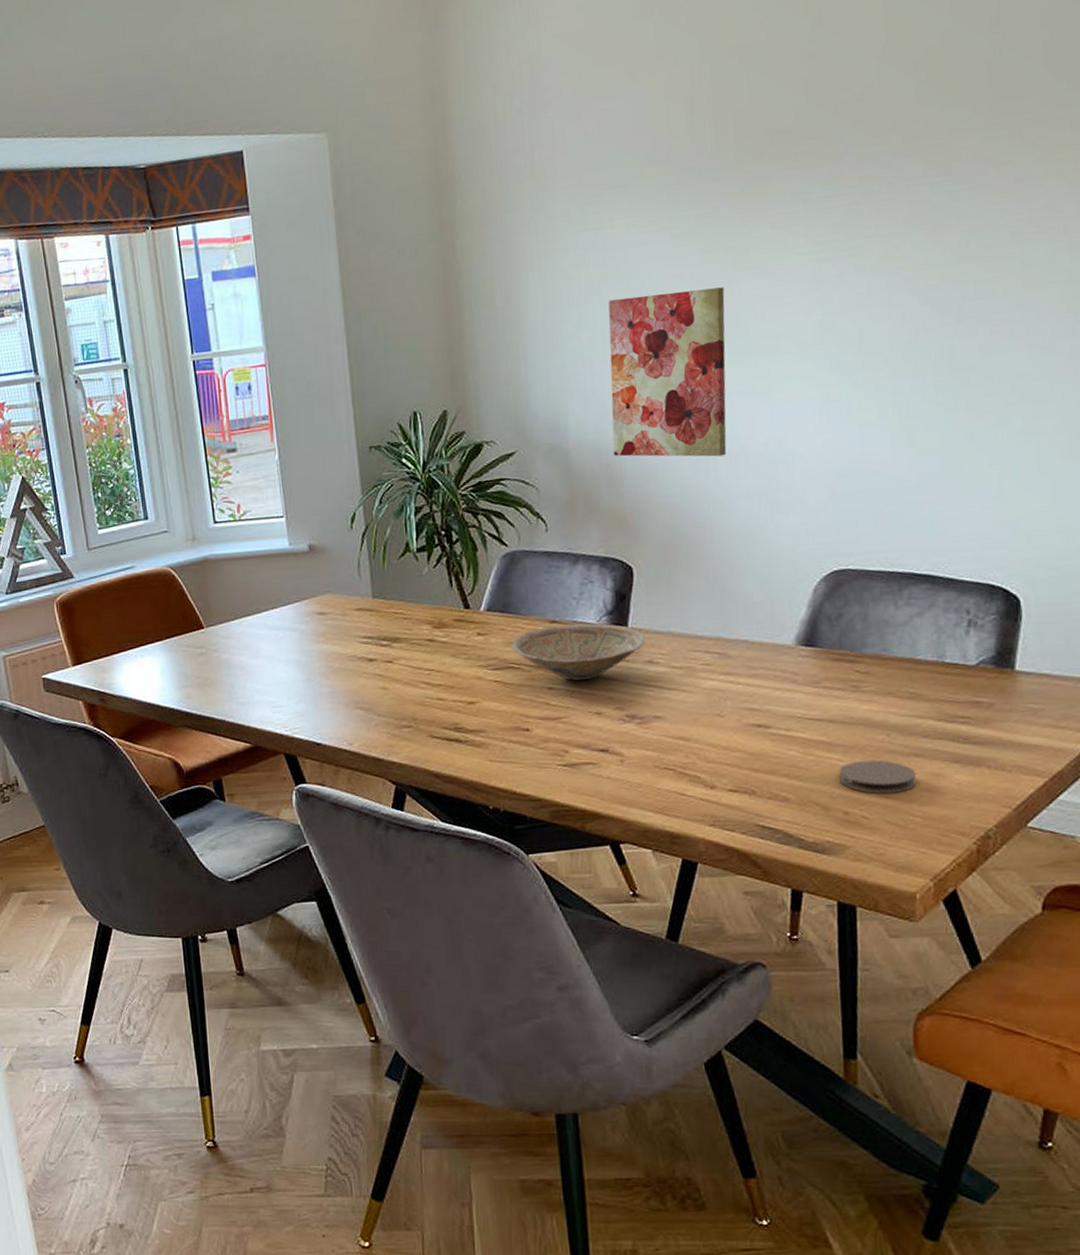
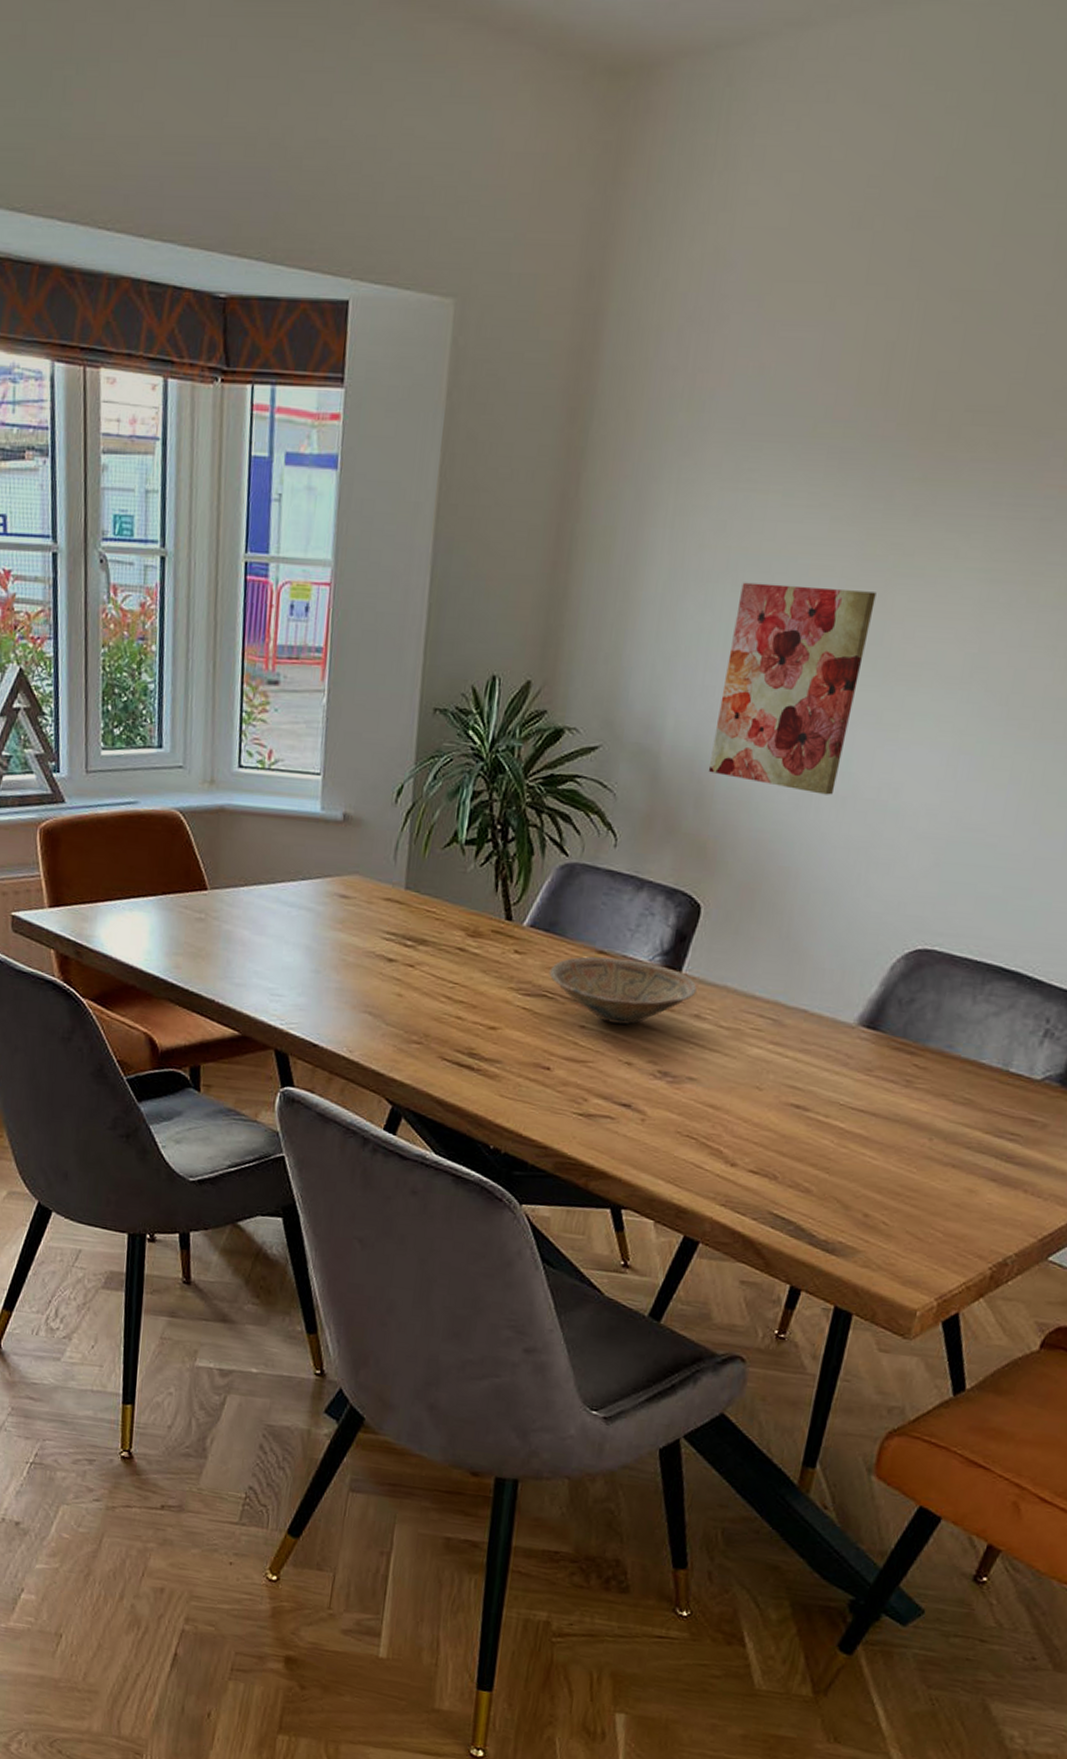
coaster: present [839,760,917,794] -> none [868,1162,950,1203]

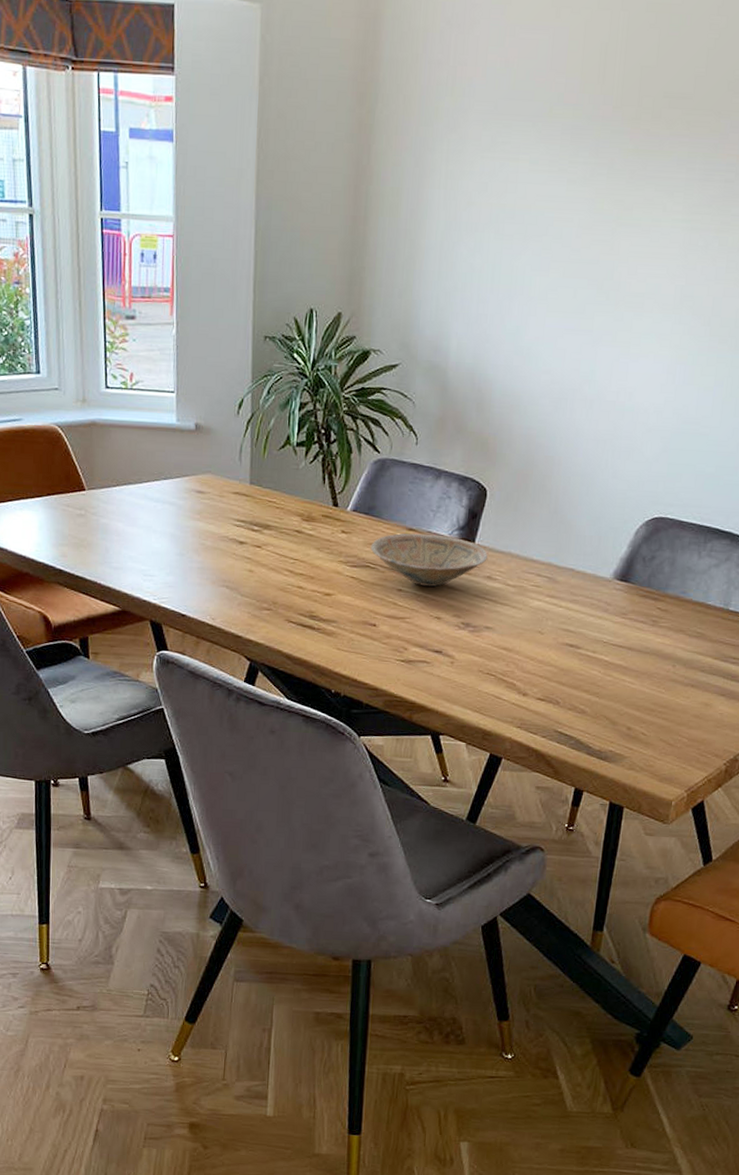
wall art: present [708,582,877,795] -> none [485,231,606,399]

